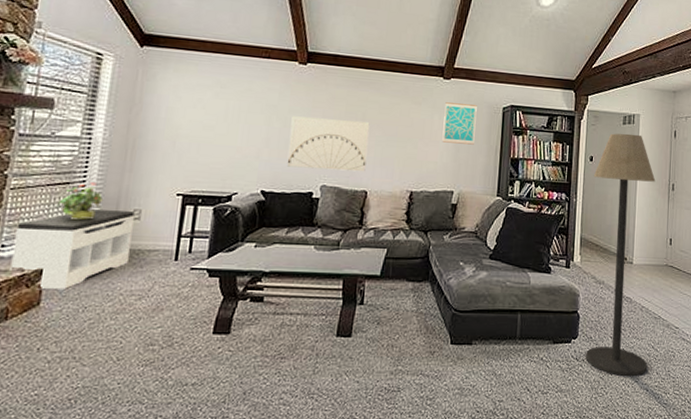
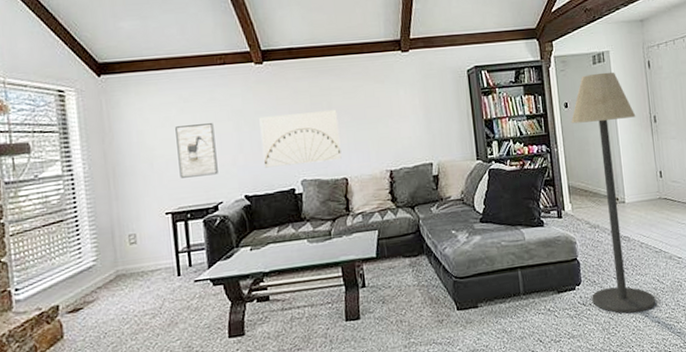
bench: present [10,209,135,289] -> none [24,237,135,323]
potted plant: present [56,182,104,220] -> none [56,216,99,254]
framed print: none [200,110,245,165] -> present [175,123,218,178]
wall art: present [442,102,477,145] -> none [408,73,445,116]

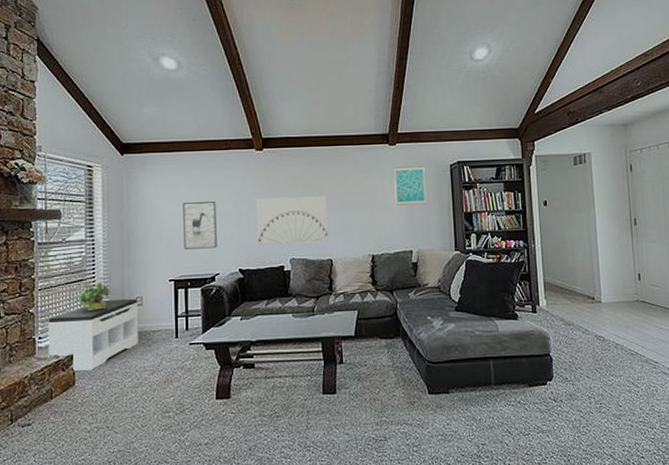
bench: none [24,237,135,323] -> present [48,299,138,371]
potted plant: none [56,216,99,254] -> present [75,277,111,310]
wall art: none [408,73,445,116] -> present [394,166,426,206]
floor lamp: present [570,72,656,314] -> none [549,173,630,415]

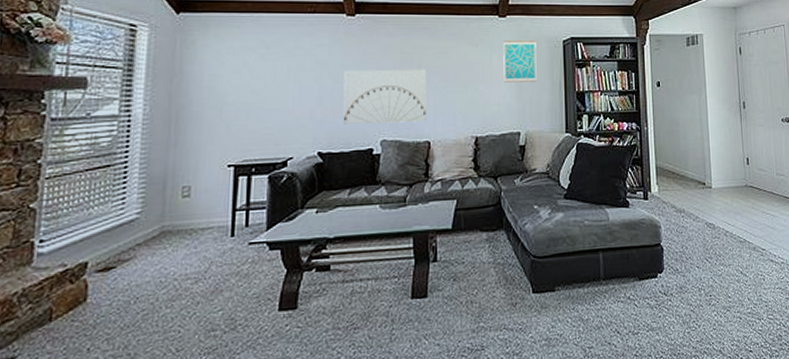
bench: present [48,299,138,371] -> none [51,189,184,283]
potted plant: present [75,277,111,310] -> none [97,162,149,204]
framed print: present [183,202,217,250] -> none [250,73,294,129]

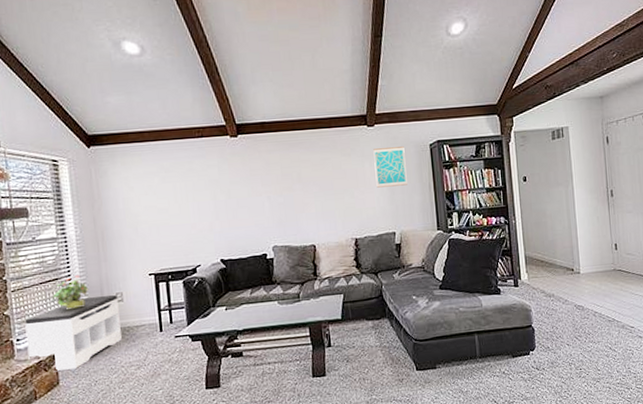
bench: none [51,189,184,283] -> present [25,295,122,371]
potted plant: none [97,162,149,204] -> present [52,275,89,309]
wall art: present [343,70,427,124] -> none [234,181,310,234]

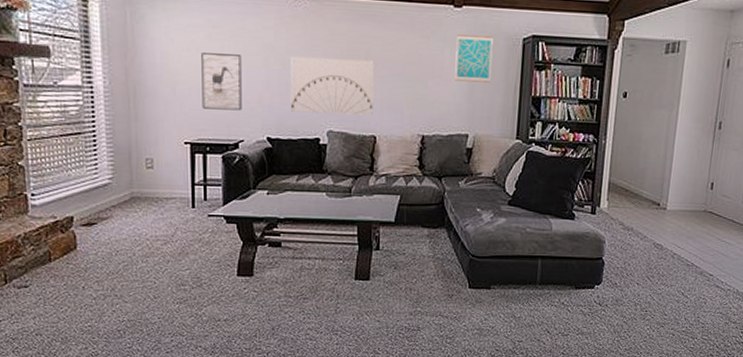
bench: present [25,295,122,371] -> none [41,159,149,235]
potted plant: present [52,275,89,309] -> none [73,132,116,169]
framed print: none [157,192,197,243] -> present [201,53,242,111]
wall art: none [234,181,310,234] -> present [290,56,375,116]

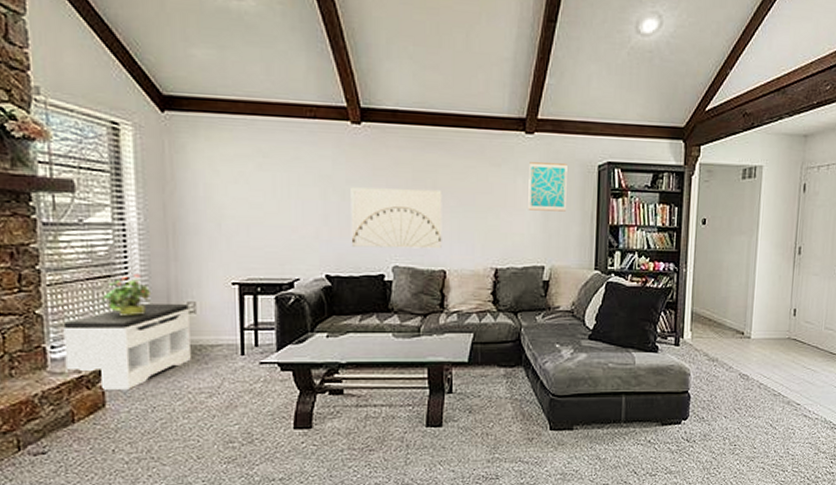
bench: none [41,159,149,235] -> present [63,304,191,390]
potted plant: none [73,132,116,169] -> present [101,274,152,315]
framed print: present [201,53,242,111] -> none [250,184,297,247]

